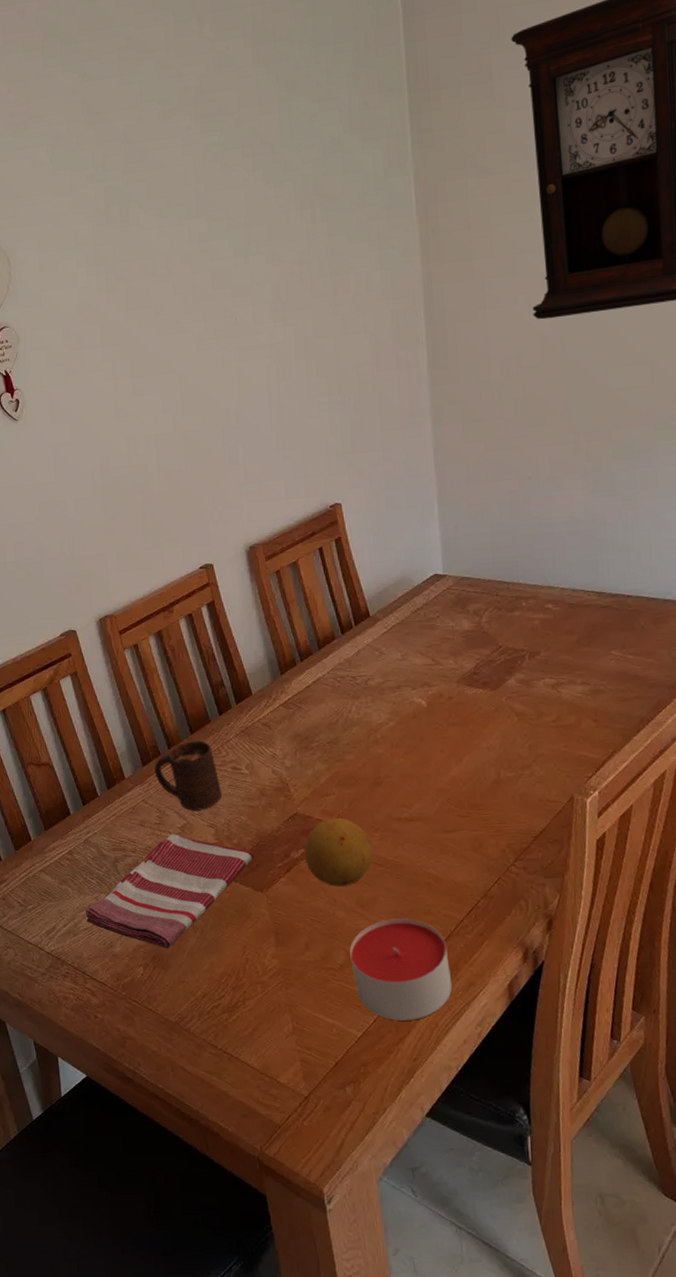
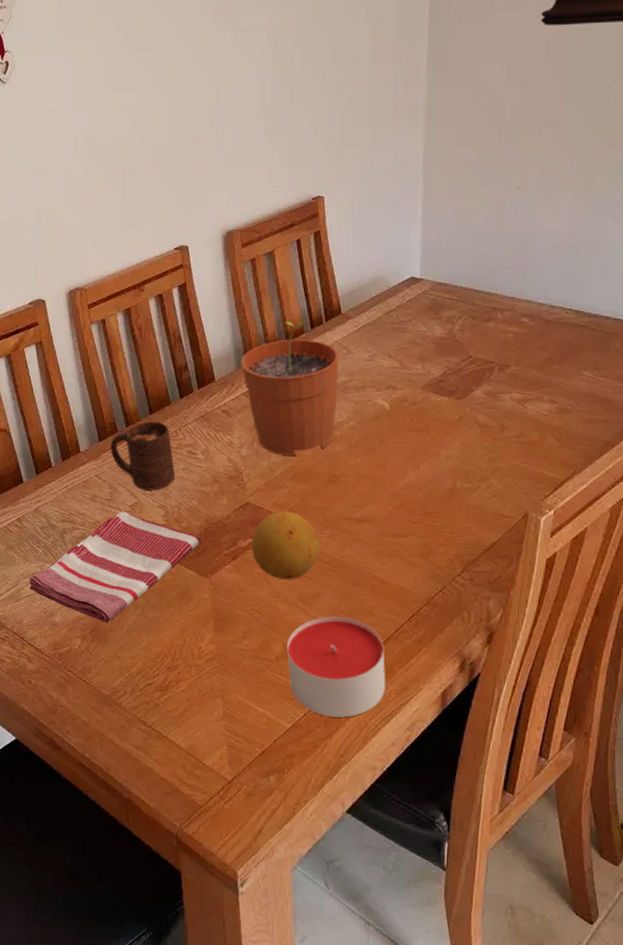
plant pot: none [275,628,375,762] -> present [240,321,339,456]

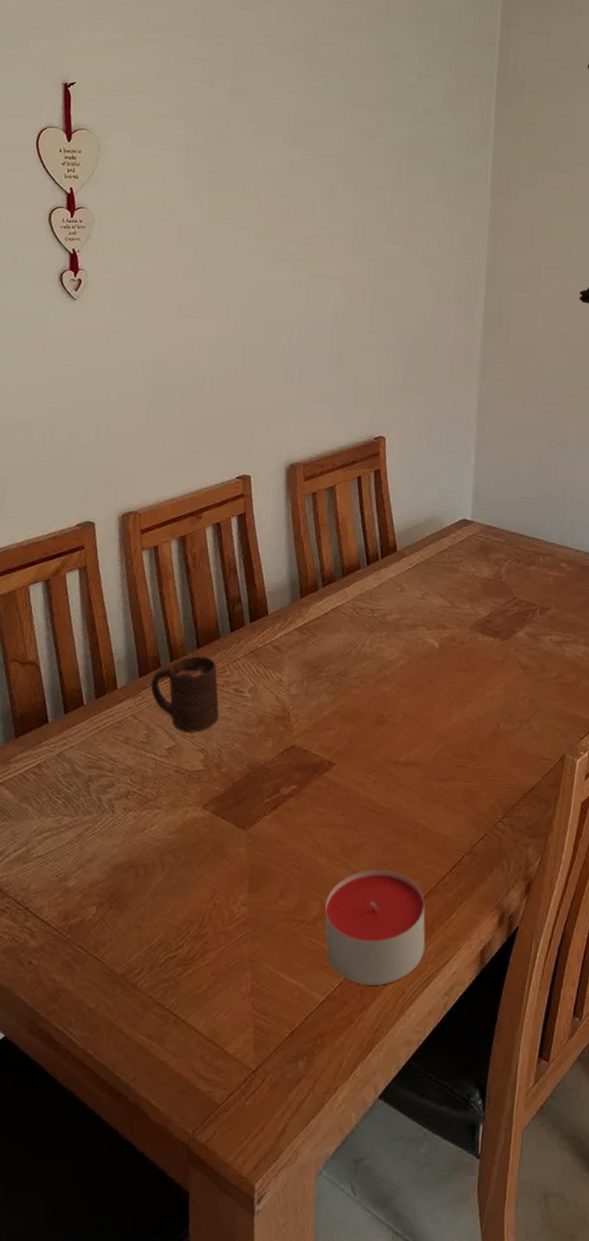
dish towel: present [30,511,202,623] -> none [42,755,242,886]
plant pot: present [240,321,339,456] -> none [295,556,393,695]
fruit: present [251,511,319,580] -> none [294,754,365,830]

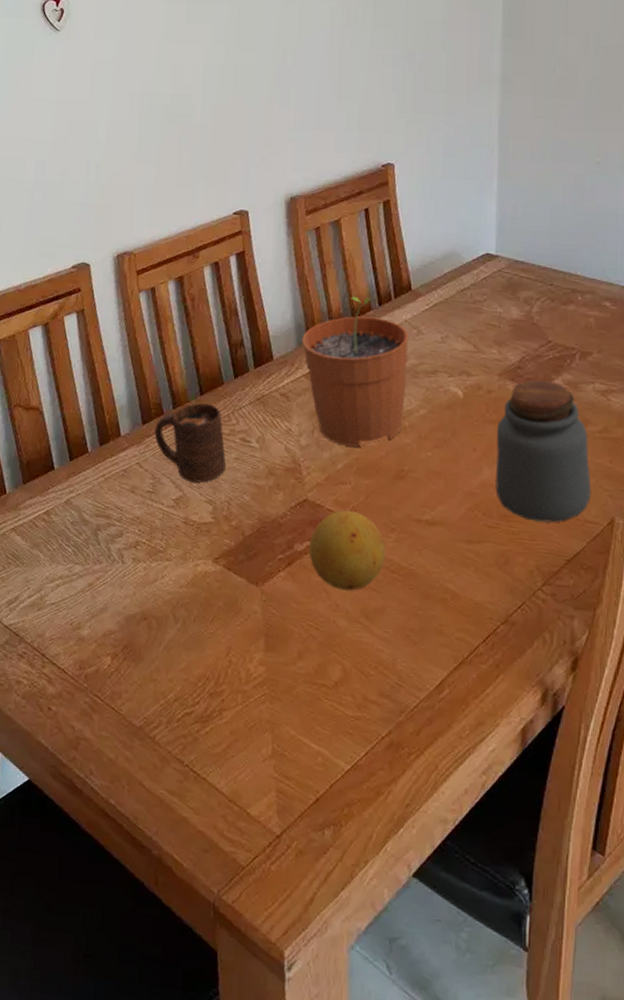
fruit: none [294,754,365,830] -> present [309,510,385,591]
plant pot: none [295,556,393,695] -> present [301,296,409,447]
candle: present [325,870,426,986] -> none [347,635,459,758]
jar: none [464,631,547,760] -> present [495,379,591,523]

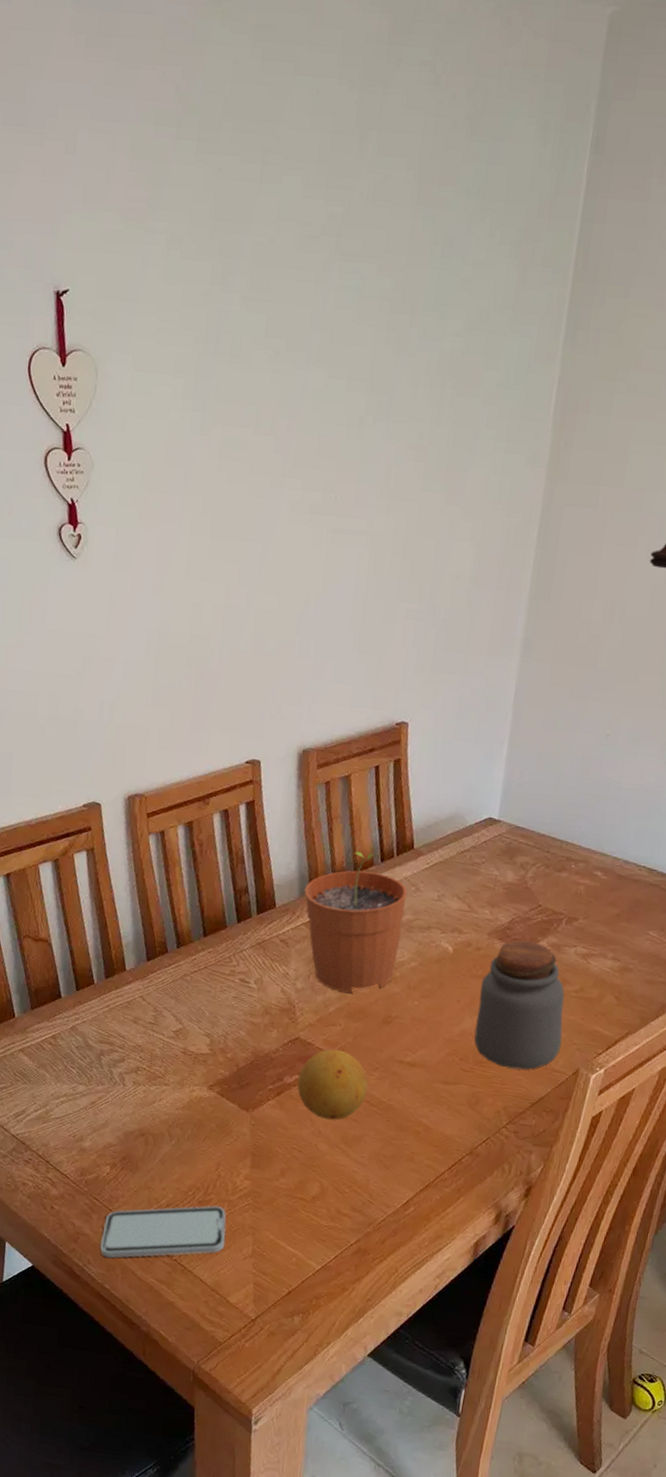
smartphone: none [103,698,242,767] -> present [100,1205,226,1258]
cup: present [154,403,227,483] -> none [158,944,225,1017]

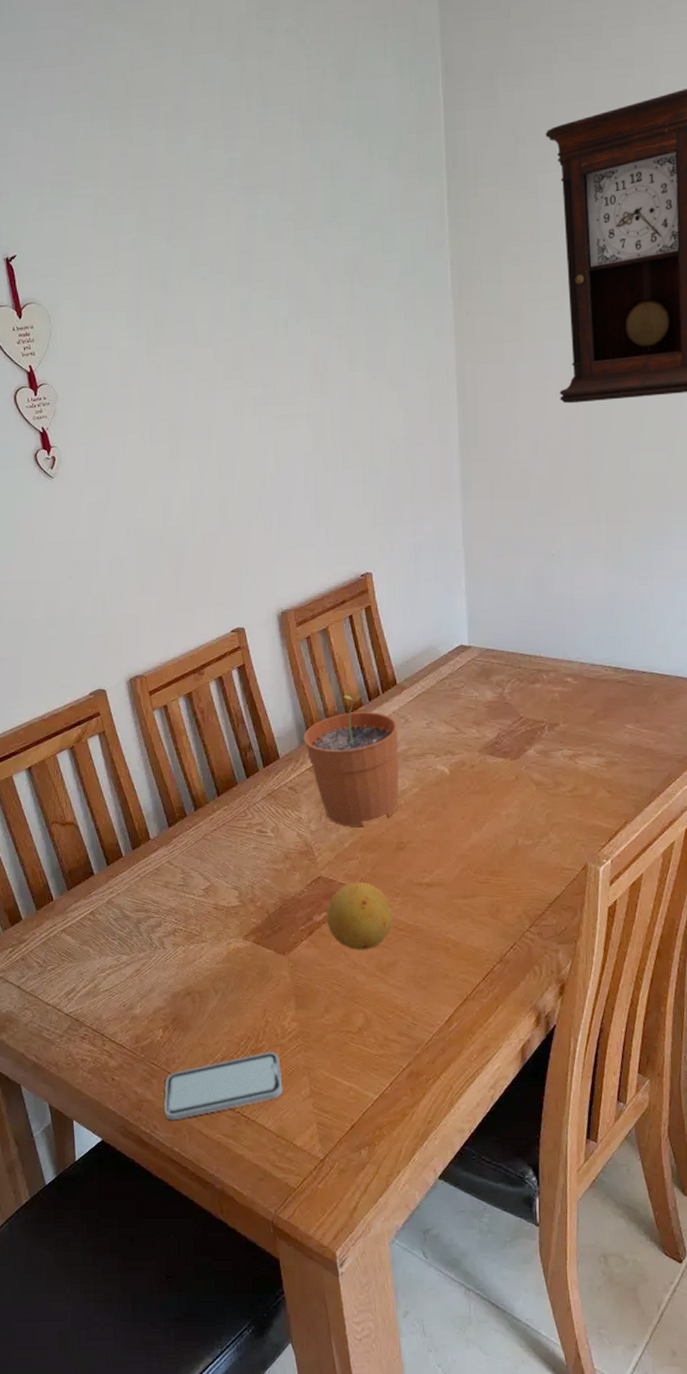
jar: present [474,940,565,1070] -> none [481,751,566,874]

